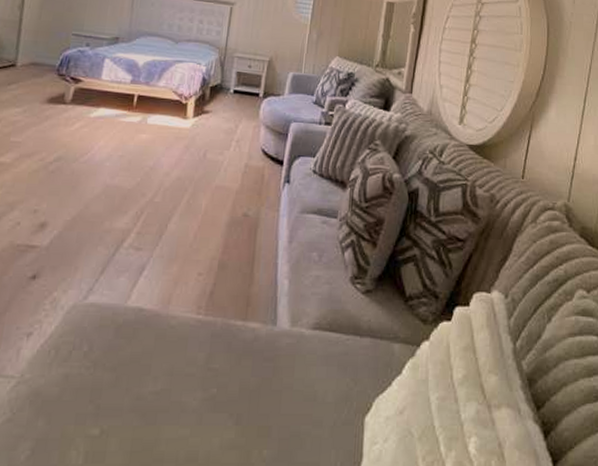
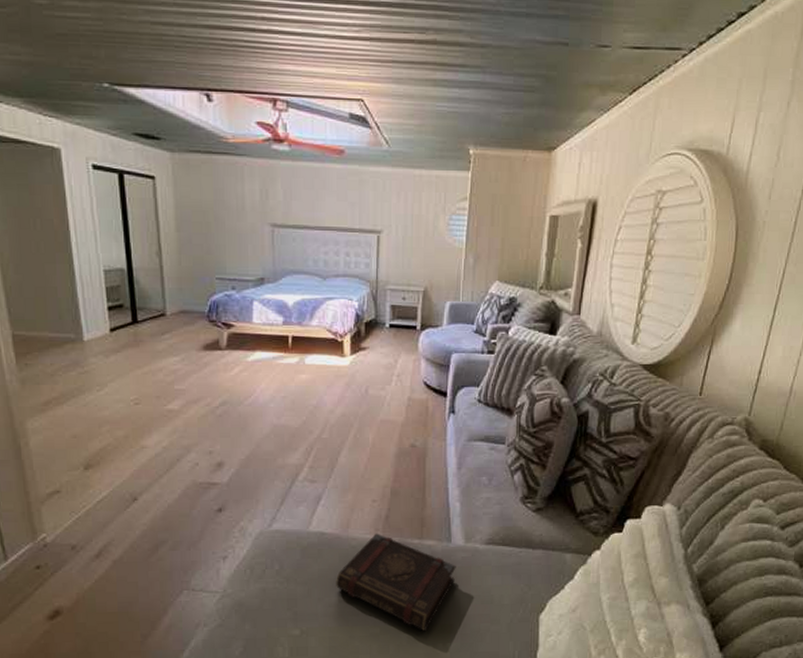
book: none [148,311,280,435] -> present [336,533,456,632]

